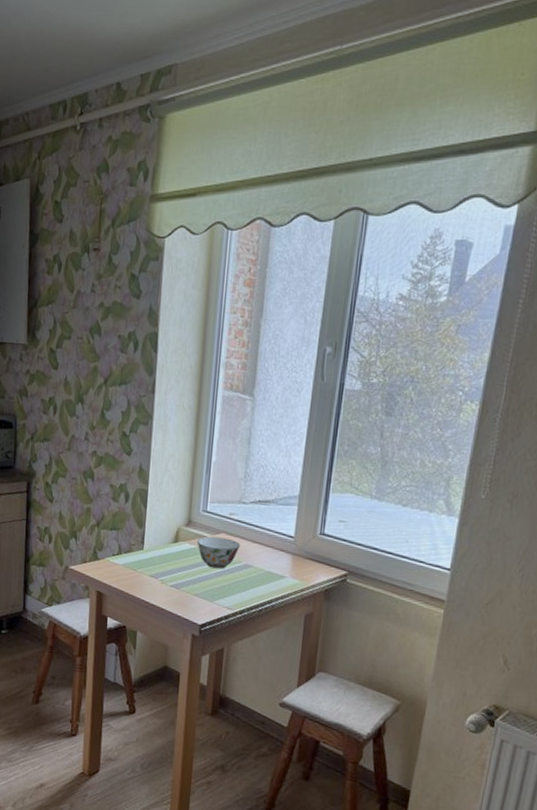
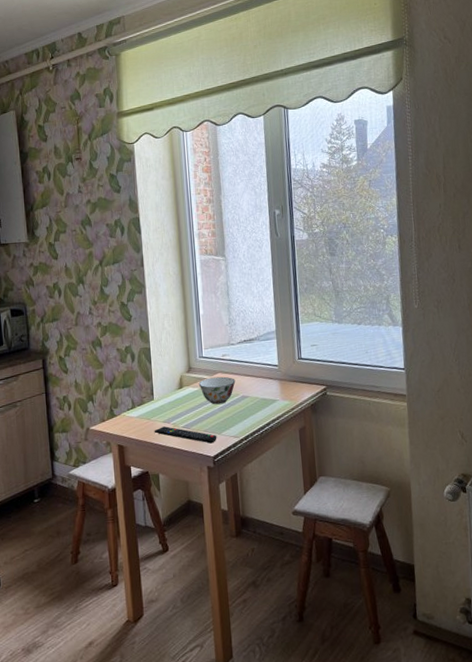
remote control: none [138,581,209,610] -> present [154,426,217,444]

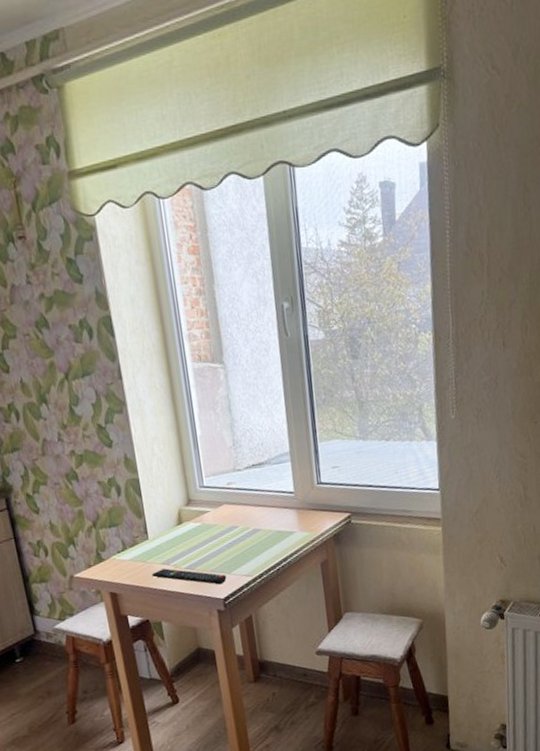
soup bowl: present [198,376,236,405] -> none [200,508,245,541]

